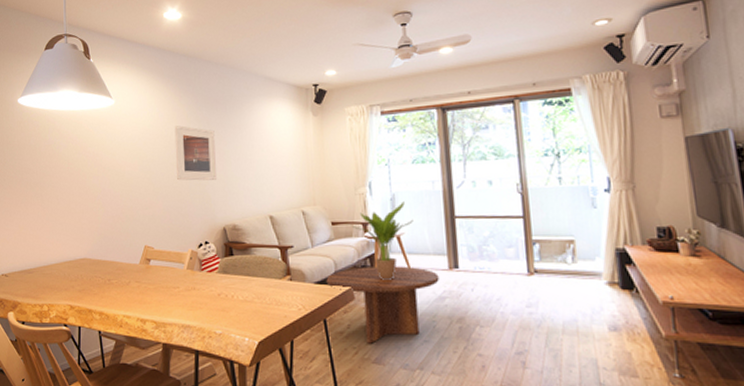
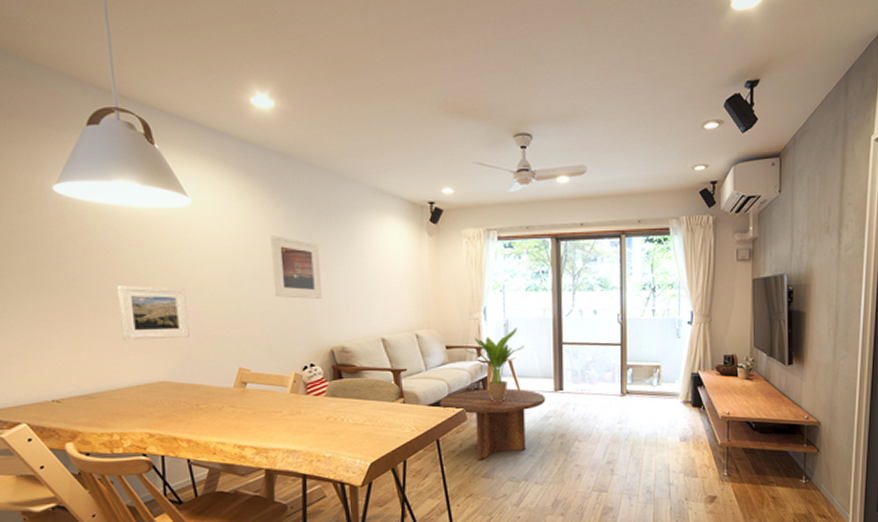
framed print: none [55,175,107,223] -> present [116,285,190,341]

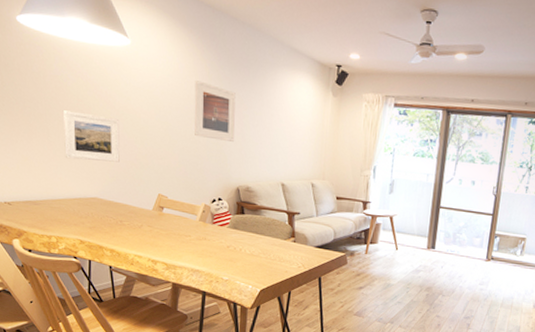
coffee table: present [439,388,546,460] -> none [325,238,418,300]
potted plant: present [465,327,525,402] -> none [353,188,406,252]

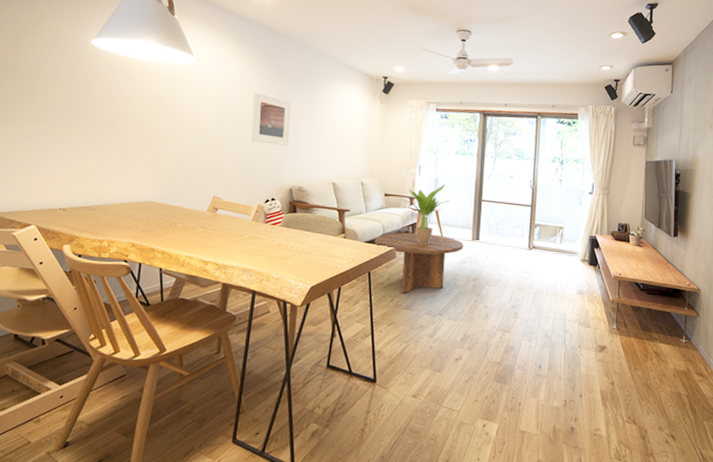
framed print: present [62,110,120,162] -> none [124,121,180,168]
coffee table: none [325,238,418,300] -> present [374,232,464,294]
potted plant: none [353,188,406,252] -> present [400,184,450,245]

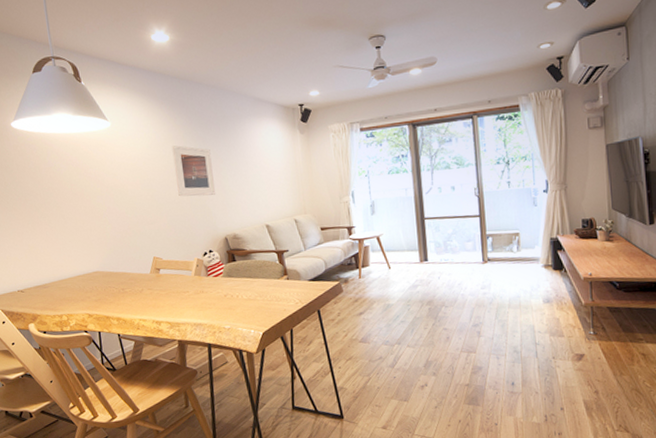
coffee table: present [374,232,464,294] -> none [318,262,412,327]
potted plant: present [400,184,450,245] -> none [337,207,390,274]

